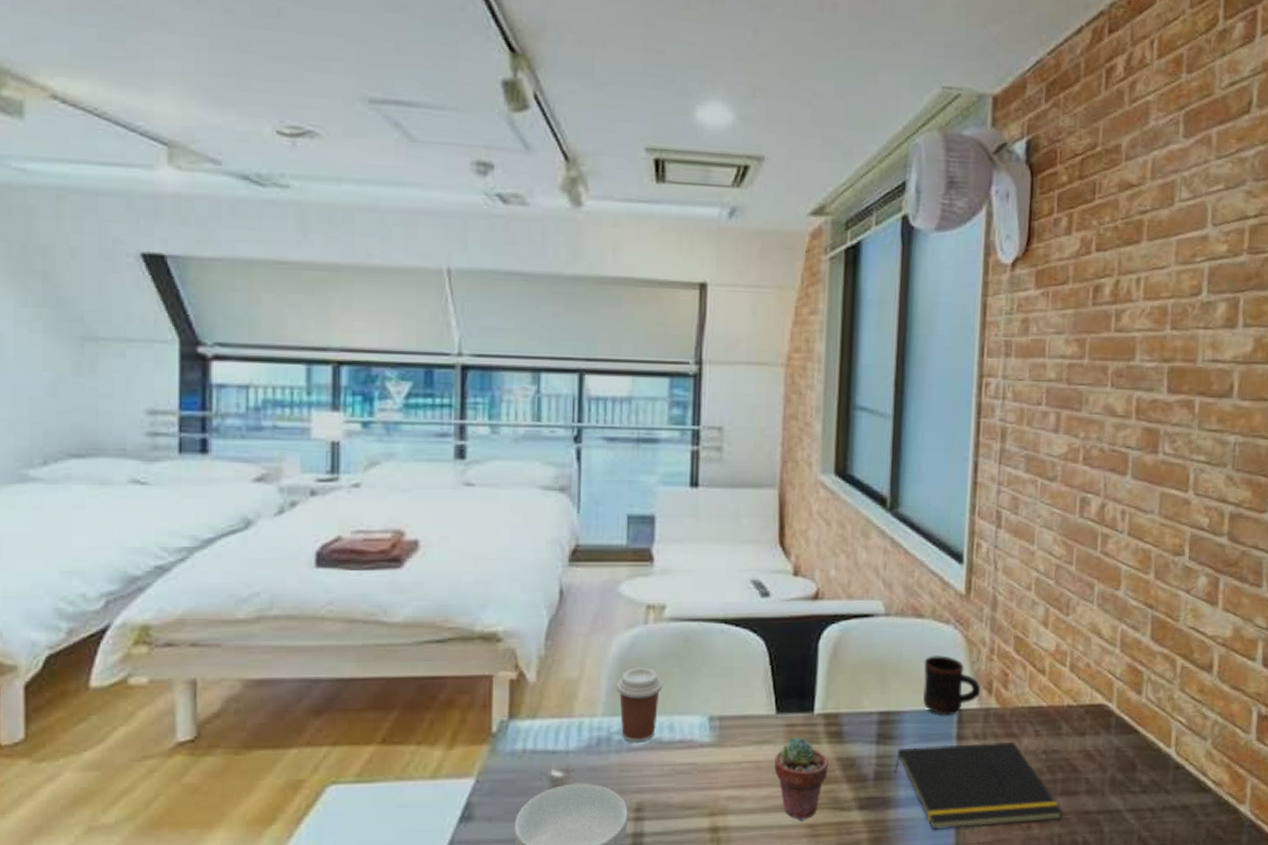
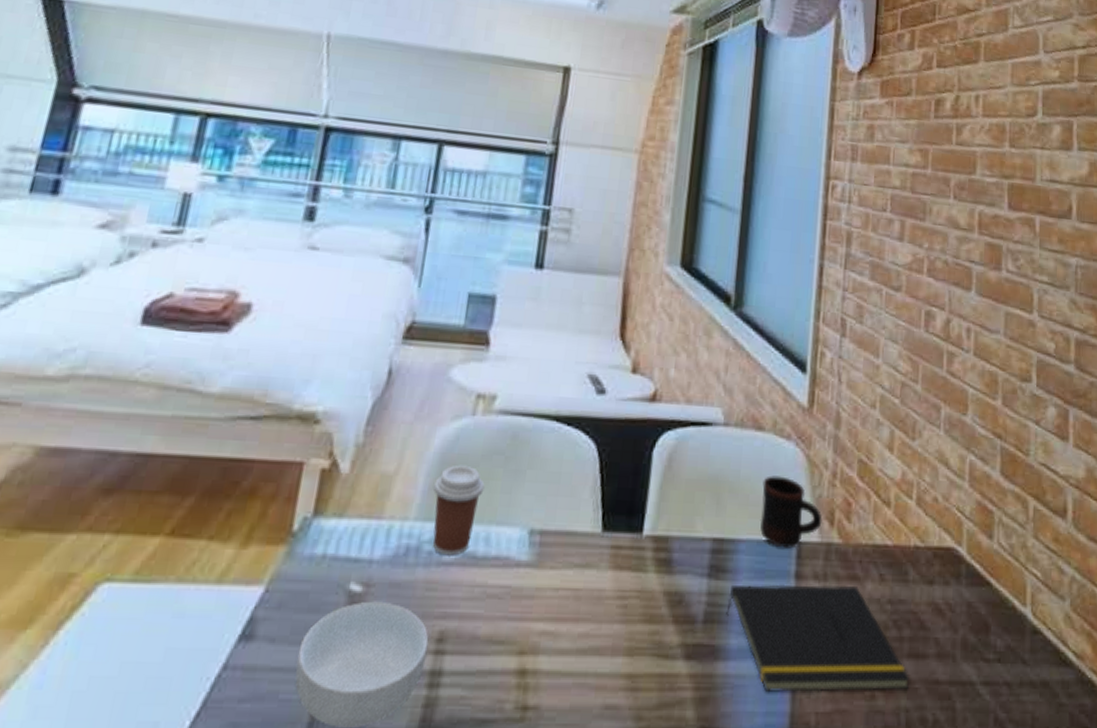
potted succulent: present [774,736,828,820] -> none [594,561,655,668]

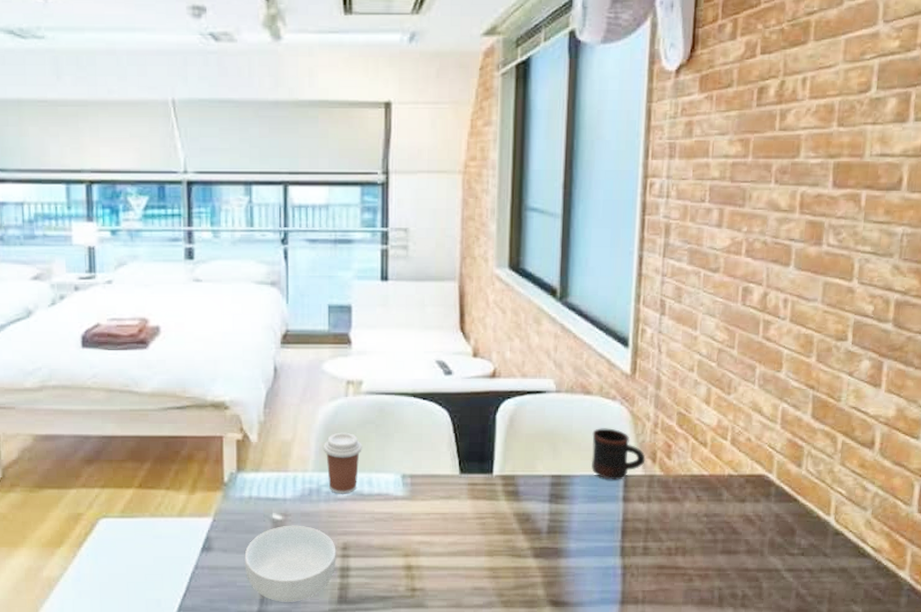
notepad: present [726,584,910,692] -> none [566,505,723,578]

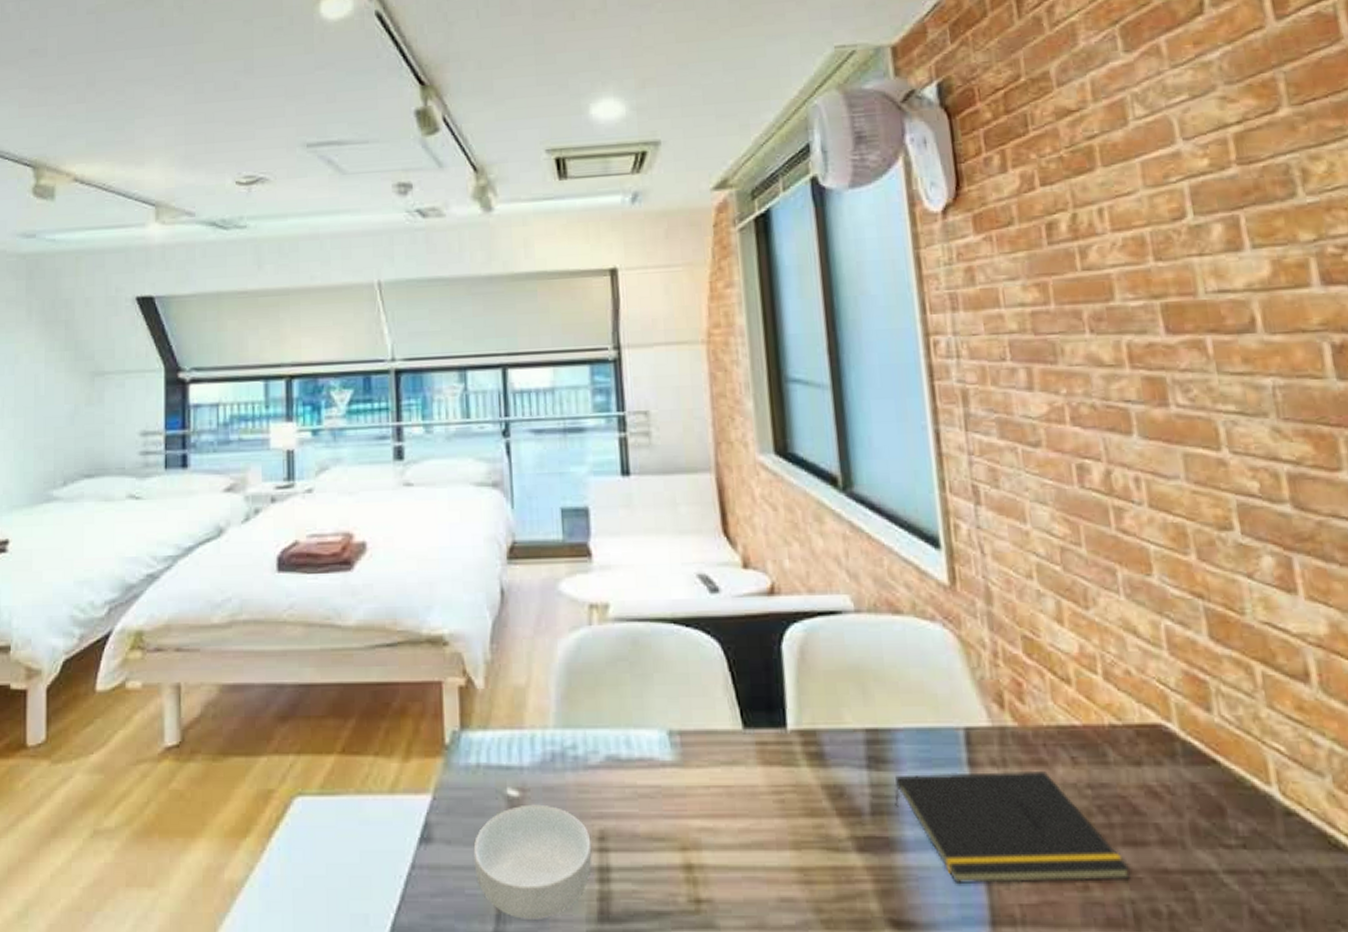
coffee cup: present [324,432,362,494] -> none [566,673,615,760]
notepad: none [566,505,723,578] -> present [895,772,1131,883]
mug: present [591,428,646,480] -> none [911,660,990,735]

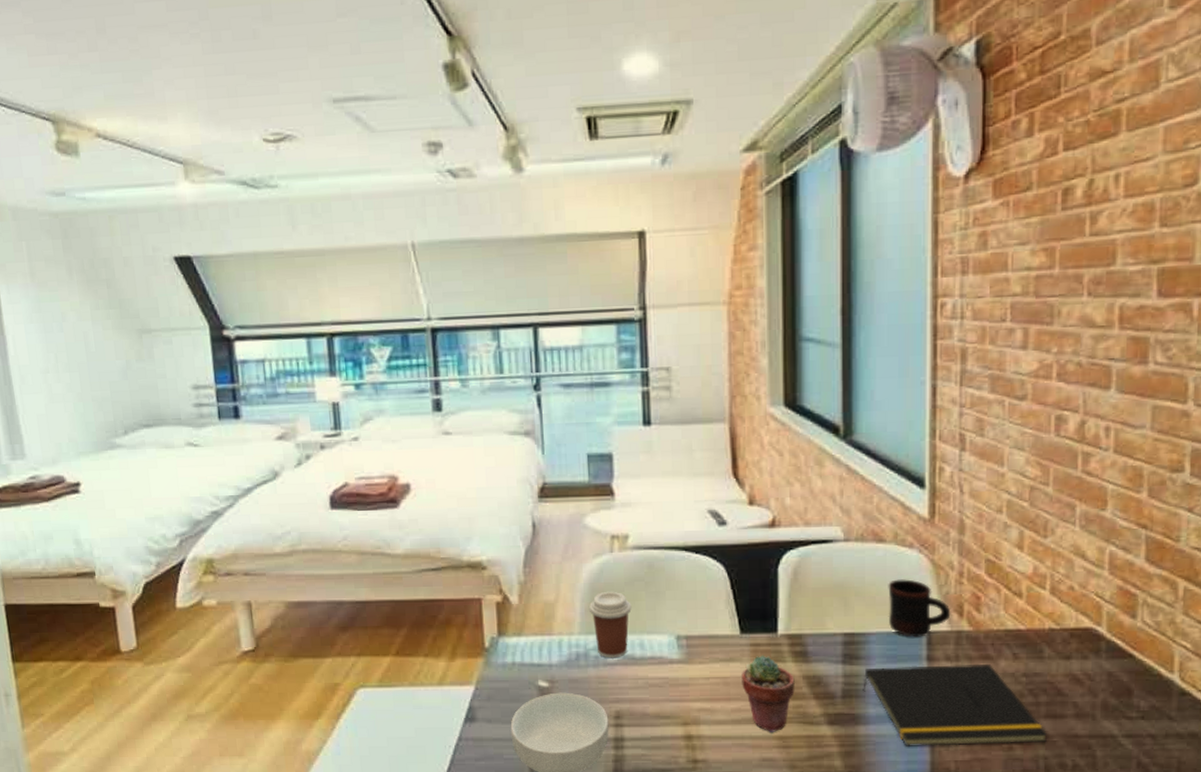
coffee cup: none [566,673,615,760] -> present [589,591,632,659]
potted succulent: none [748,756,813,861] -> present [741,655,795,732]
mug: none [911,660,990,735] -> present [888,579,951,637]

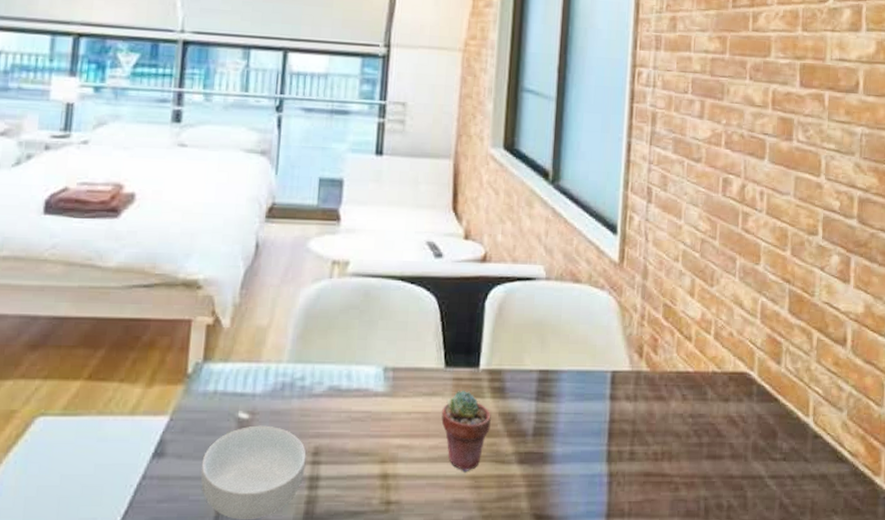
coffee cup: present [589,591,632,659] -> none [301,318,344,389]
notepad: present [863,664,1048,746] -> none [552,404,709,487]
mug: present [888,579,951,637] -> none [579,319,633,376]

